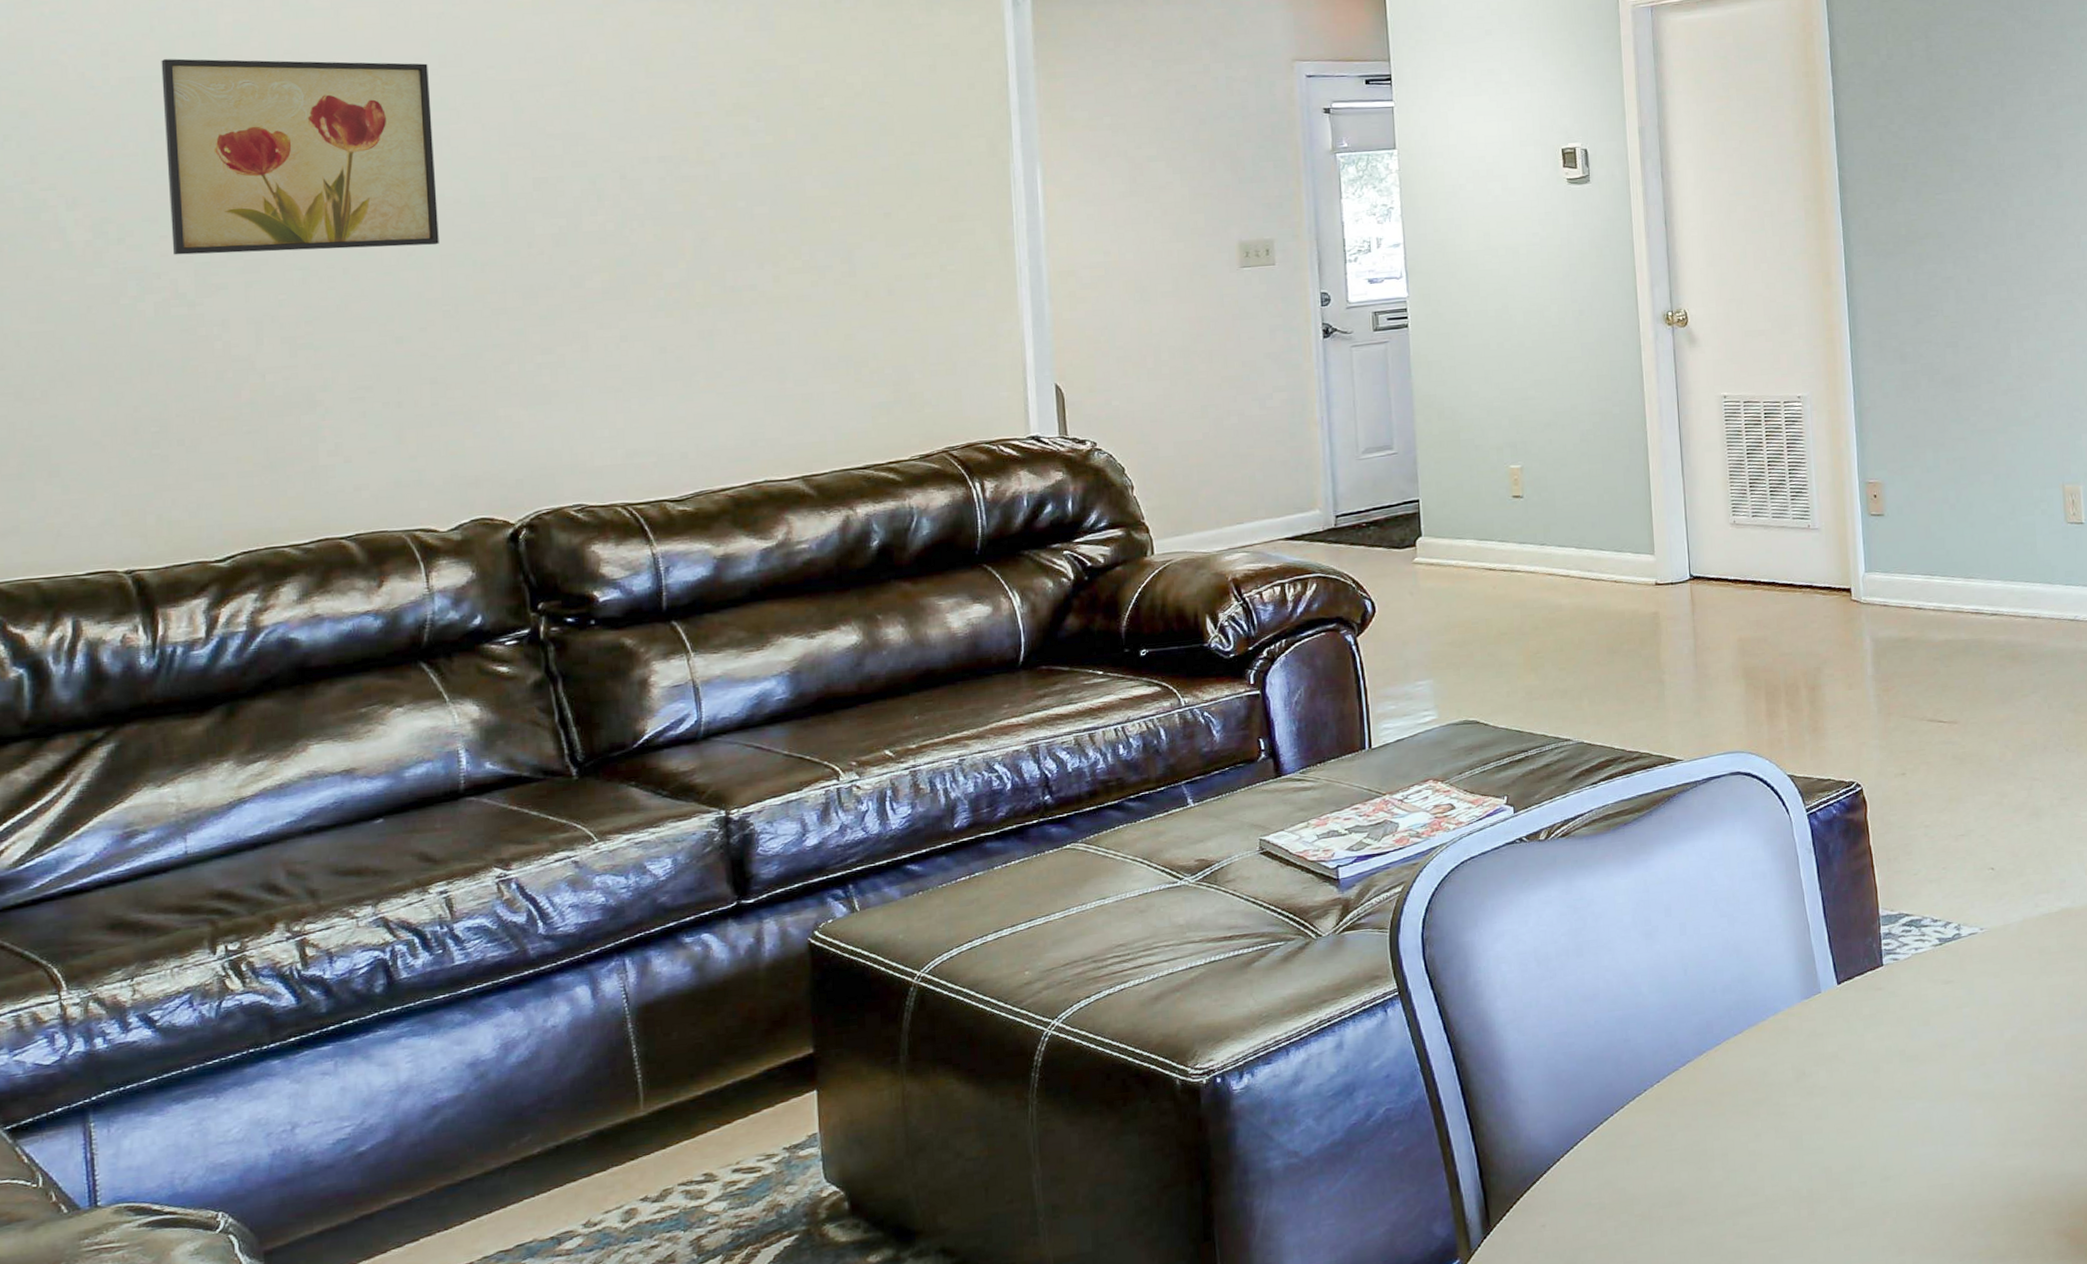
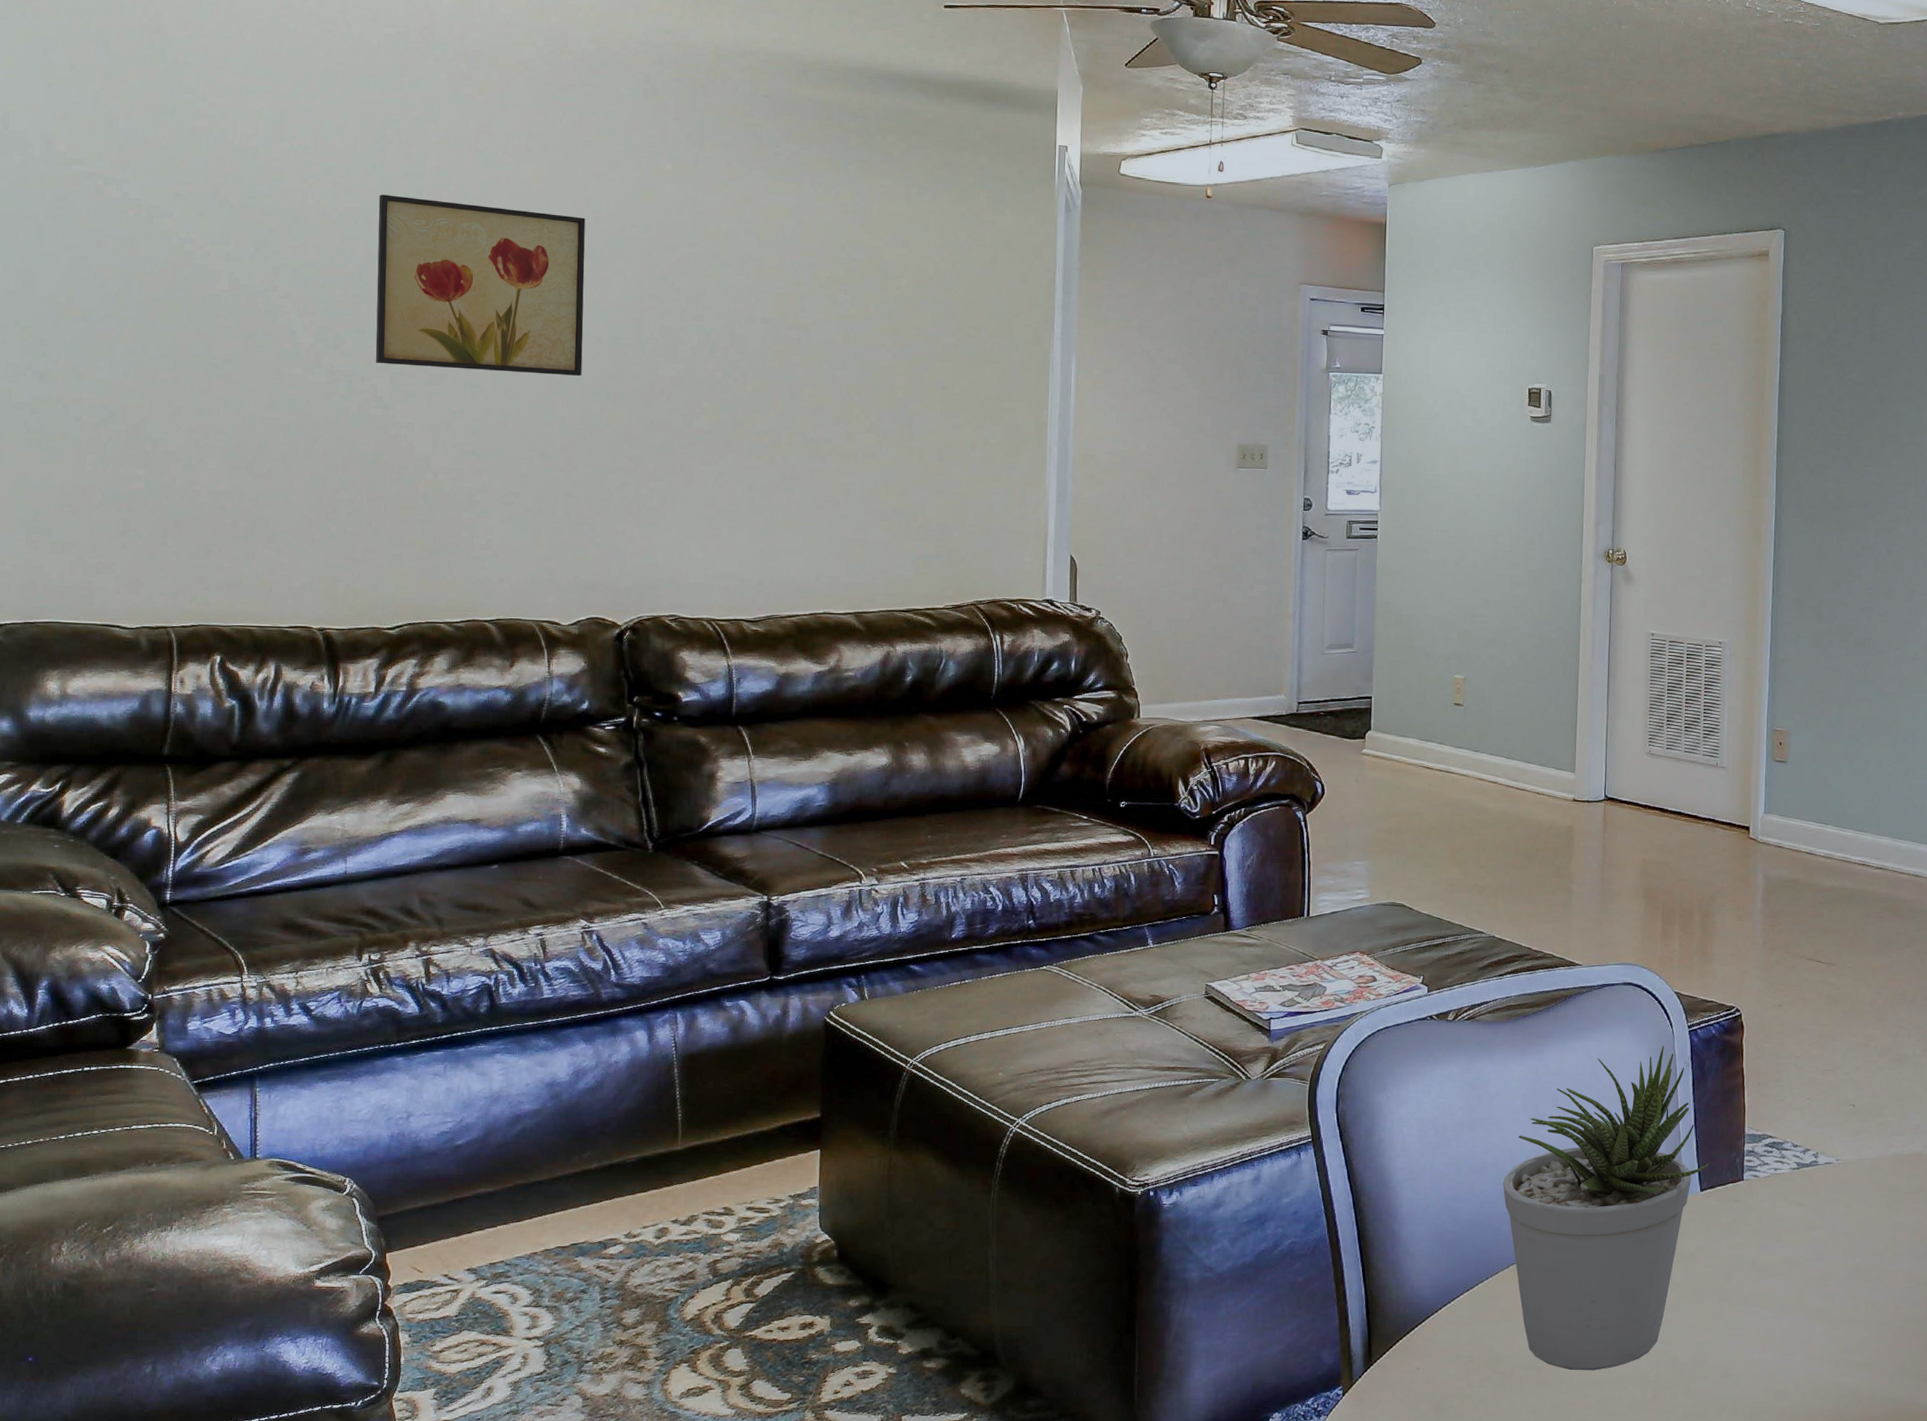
potted plant: none [1619,834,1846,1200] -> present [1503,1045,1711,1370]

